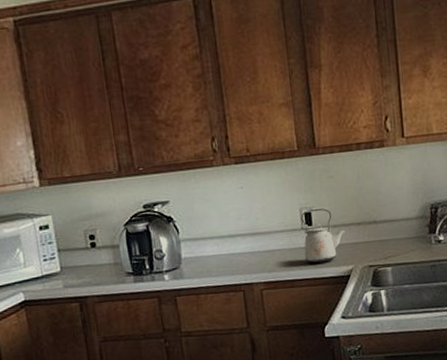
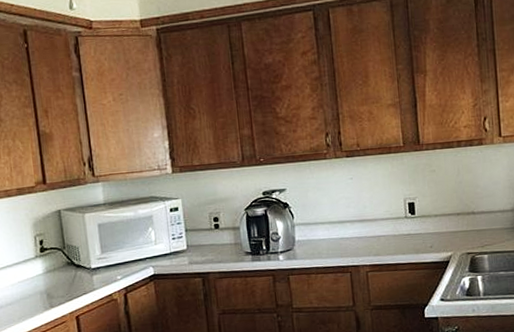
kettle: present [301,208,346,264] -> none [405,199,446,250]

